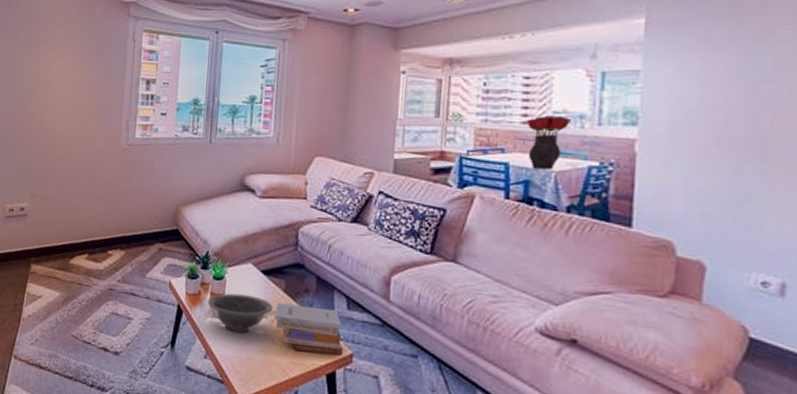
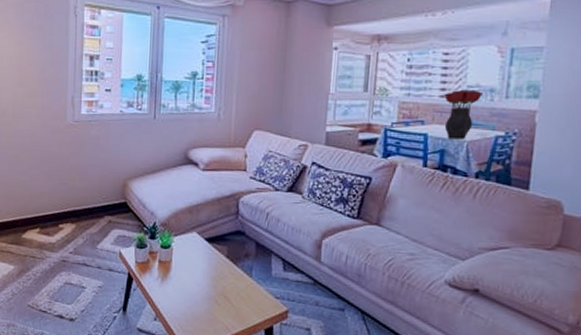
decorative bowl: present [208,293,273,333] -> none [156,260,216,296]
books: present [274,303,343,356] -> none [218,267,279,312]

